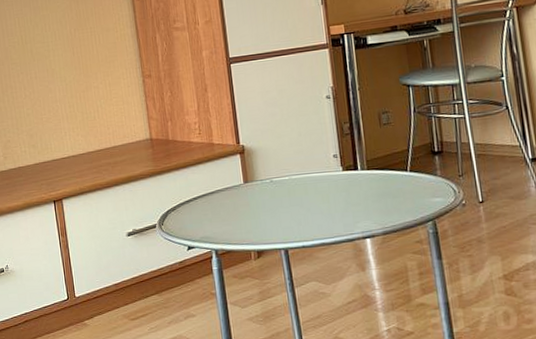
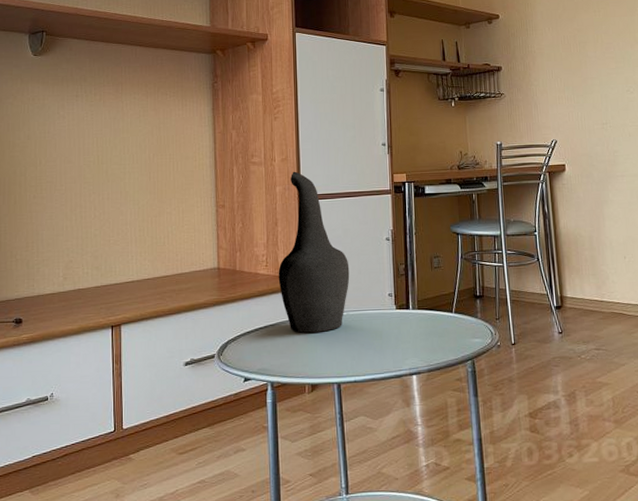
decorative vase: none [212,33,290,200] -> present [278,171,350,333]

